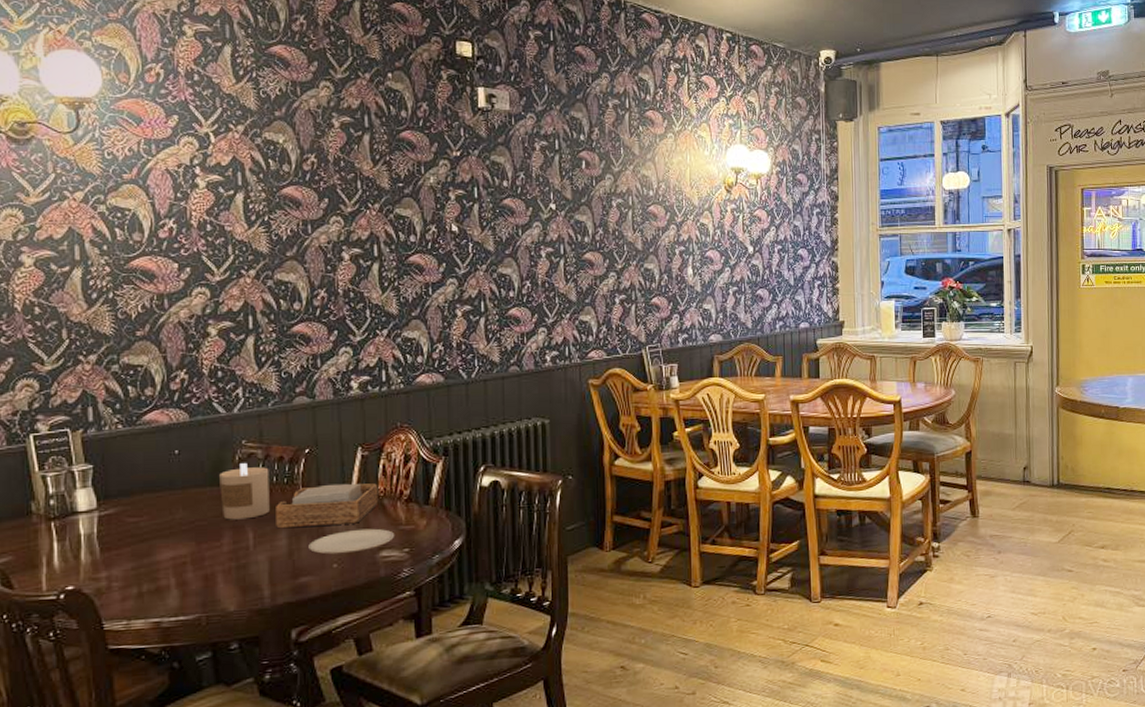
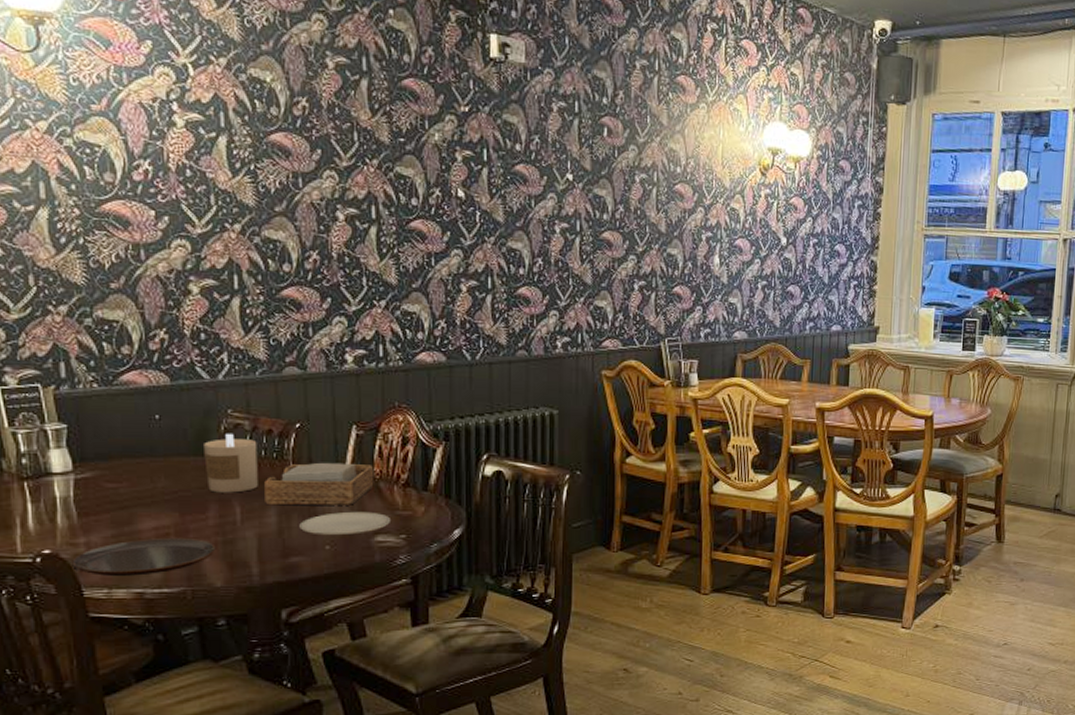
plate: none [94,565,230,608] -> present [72,537,216,576]

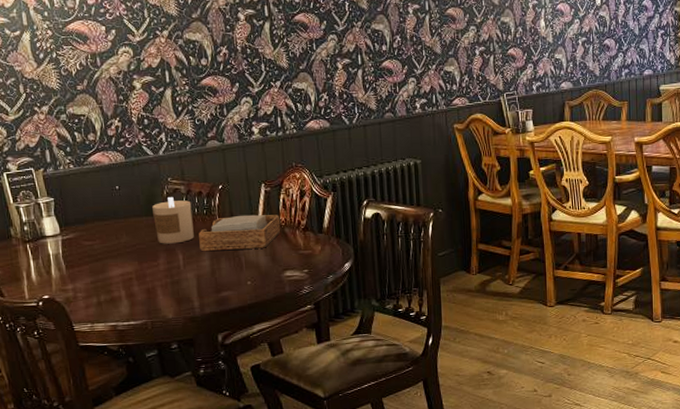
plate: present [72,537,216,576] -> none [64,280,167,314]
plate: present [299,511,392,536] -> none [227,252,296,274]

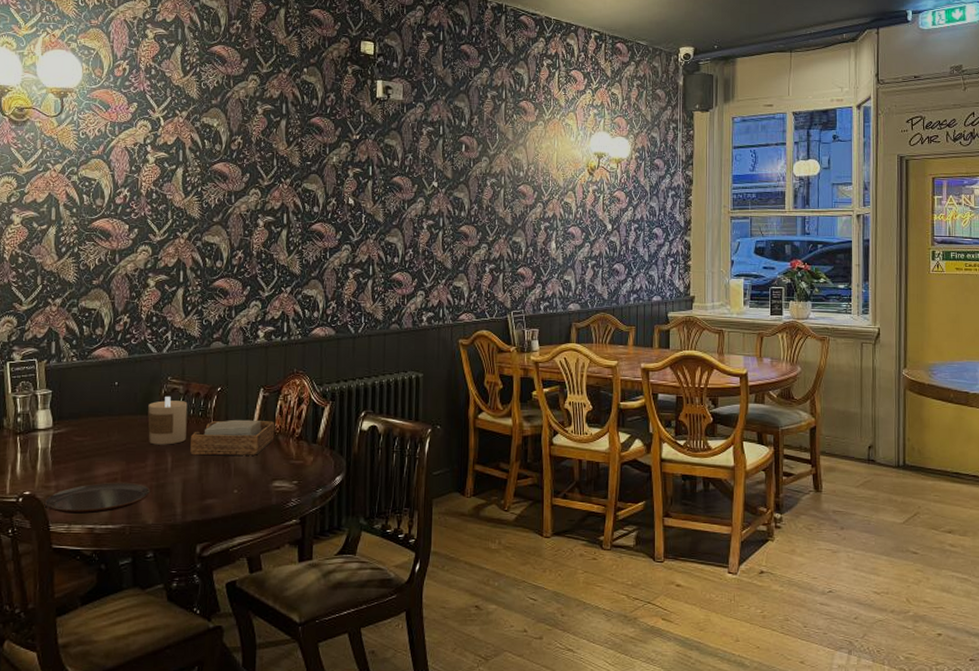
plate: none [64,280,167,314] -> present [44,482,151,514]

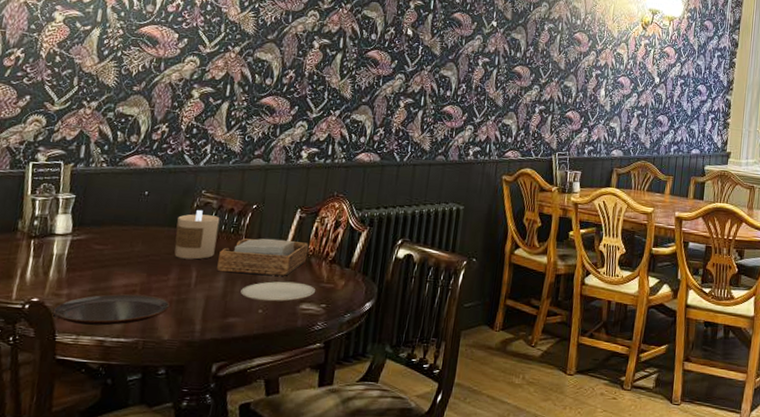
plate: none [215,460,287,482] -> present [240,281,316,302]

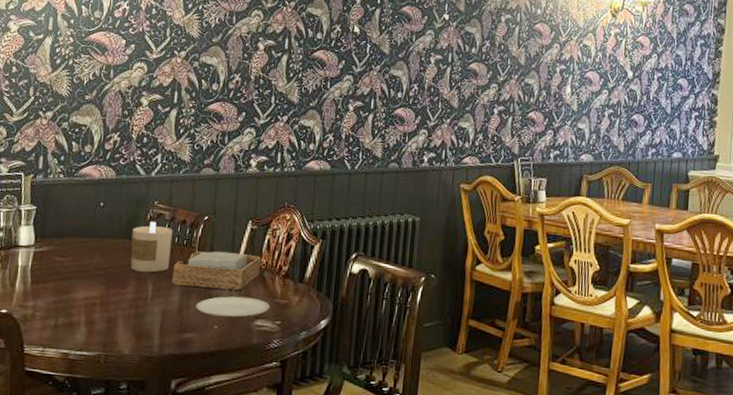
plate: present [52,294,171,326] -> none [20,306,129,339]

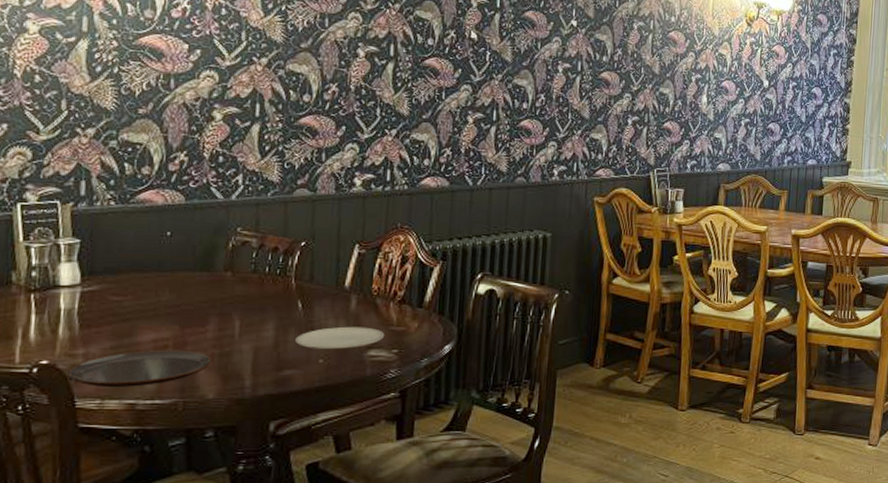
plate: none [20,306,129,339] -> present [68,349,212,387]
candle: present [130,222,173,273] -> none [209,251,263,307]
napkin holder: present [172,251,262,291] -> none [264,279,373,321]

